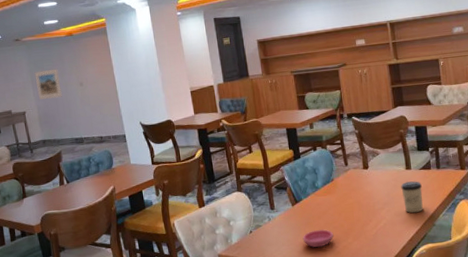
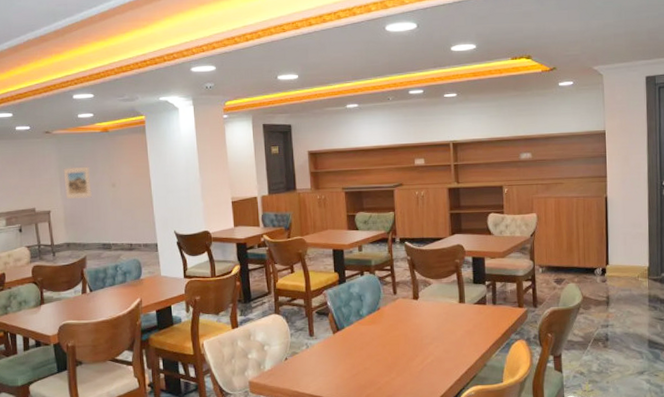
saucer: present [302,229,334,248] -> none [341,362,376,381]
cup: present [401,181,423,214] -> none [452,315,475,351]

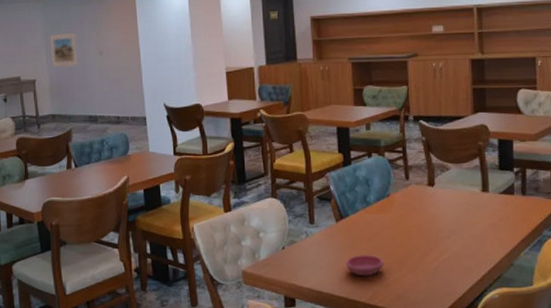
saucer: none [341,362,376,381] -> present [345,255,385,277]

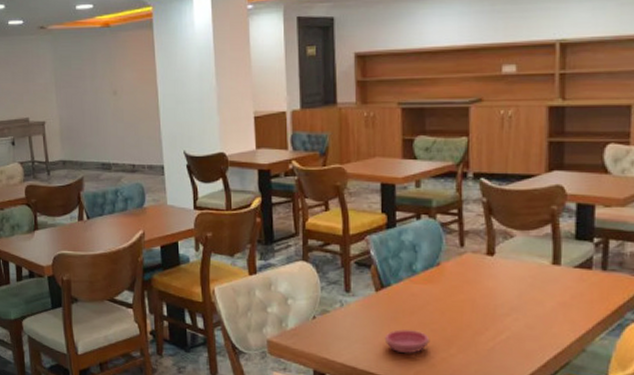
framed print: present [49,32,79,68] -> none [59,69,92,109]

